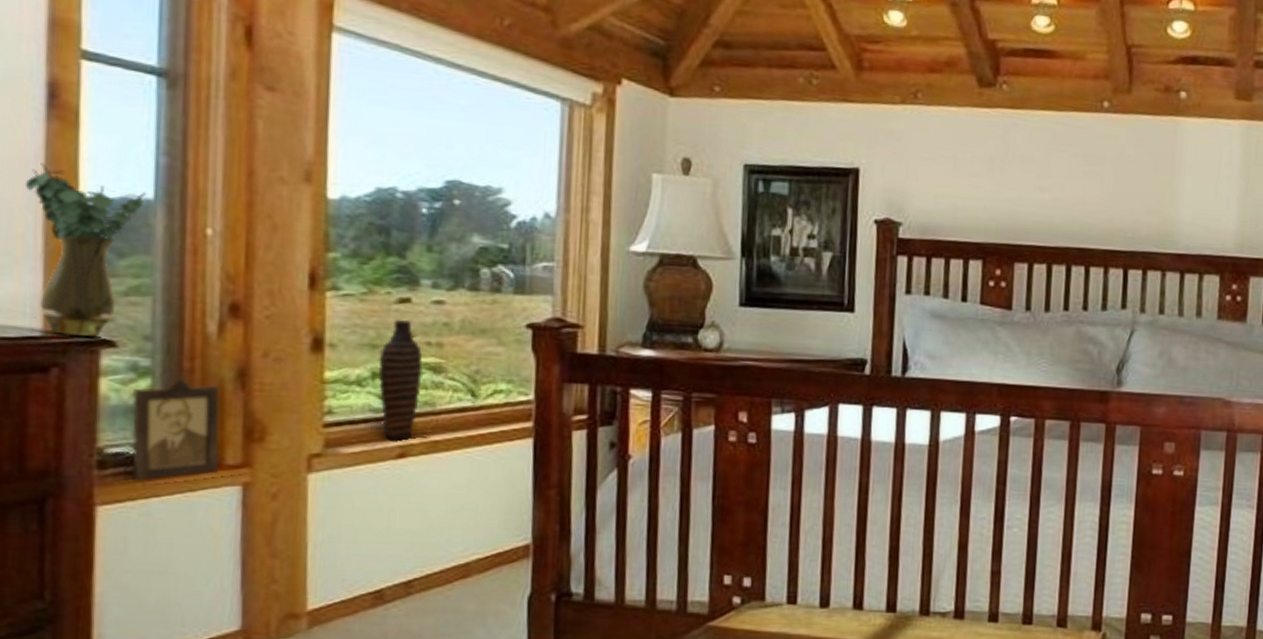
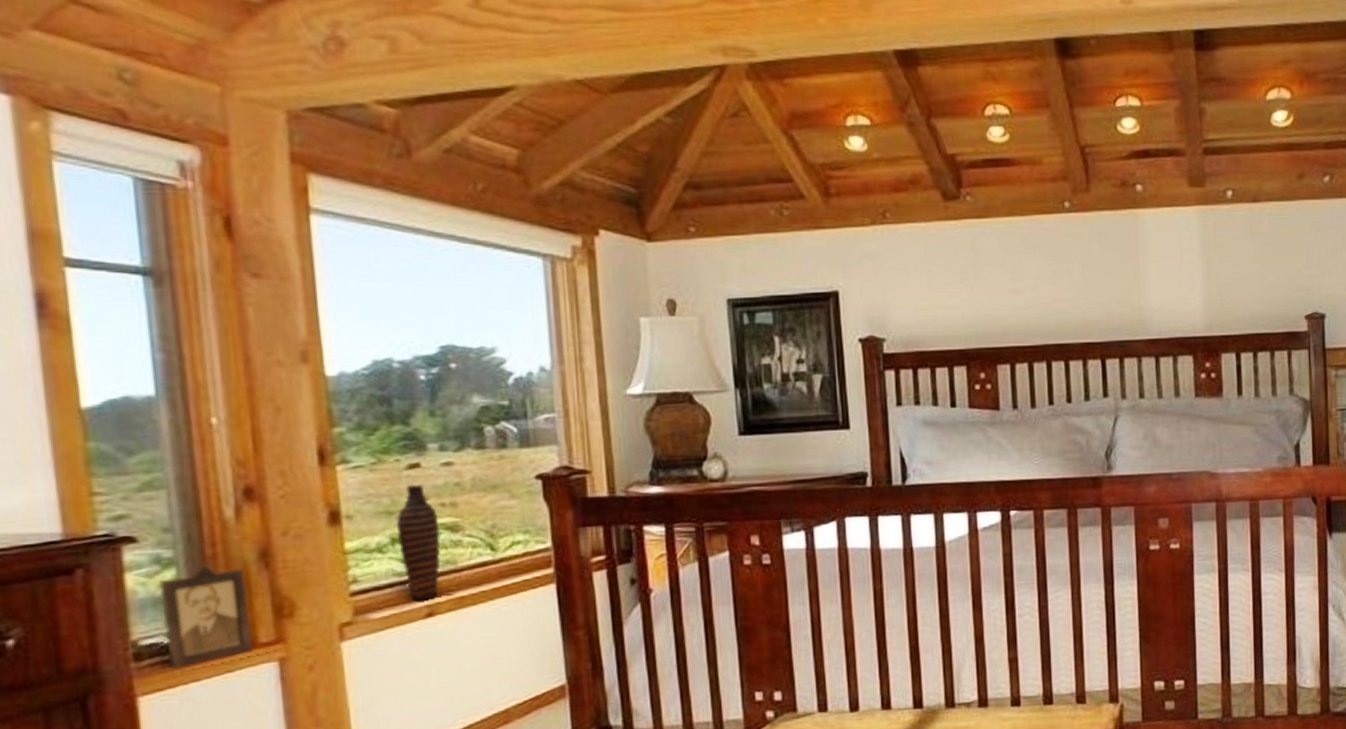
vase: present [25,162,147,338] -> none [25,372,148,537]

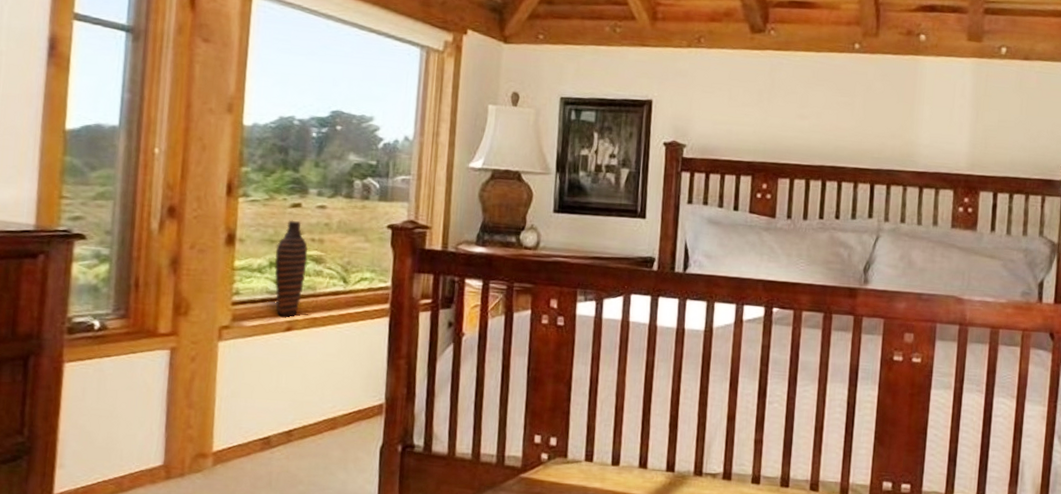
photo frame: present [159,564,253,670] -> none [84,263,158,345]

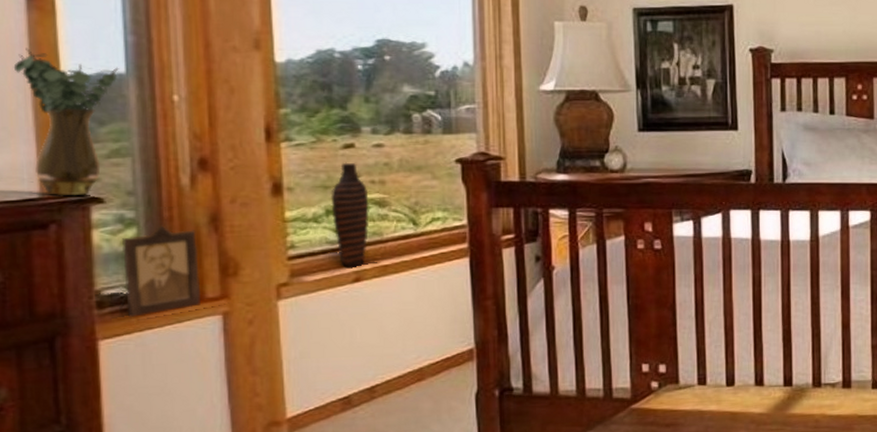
vase: none [29,98,114,232] -> present [13,48,119,196]
photo frame: none [84,263,158,345] -> present [118,225,200,318]

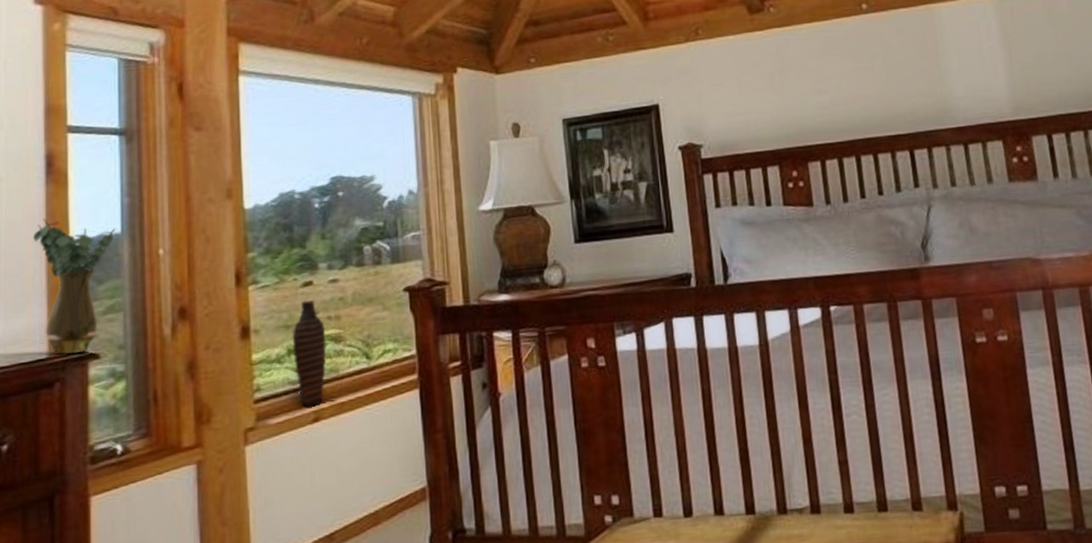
photo frame: present [118,225,200,318] -> none [108,376,178,472]

